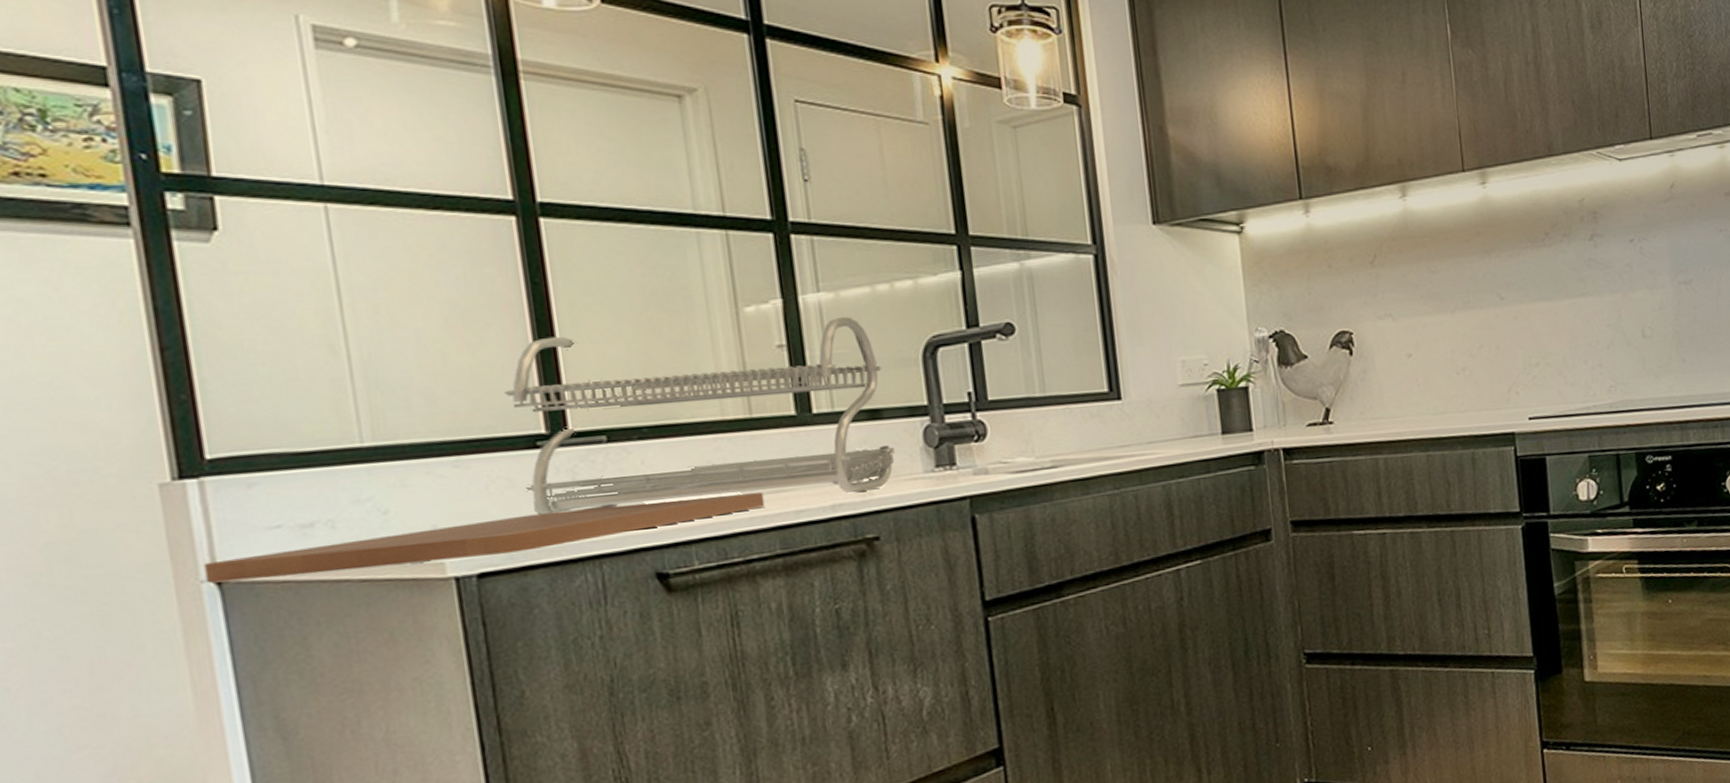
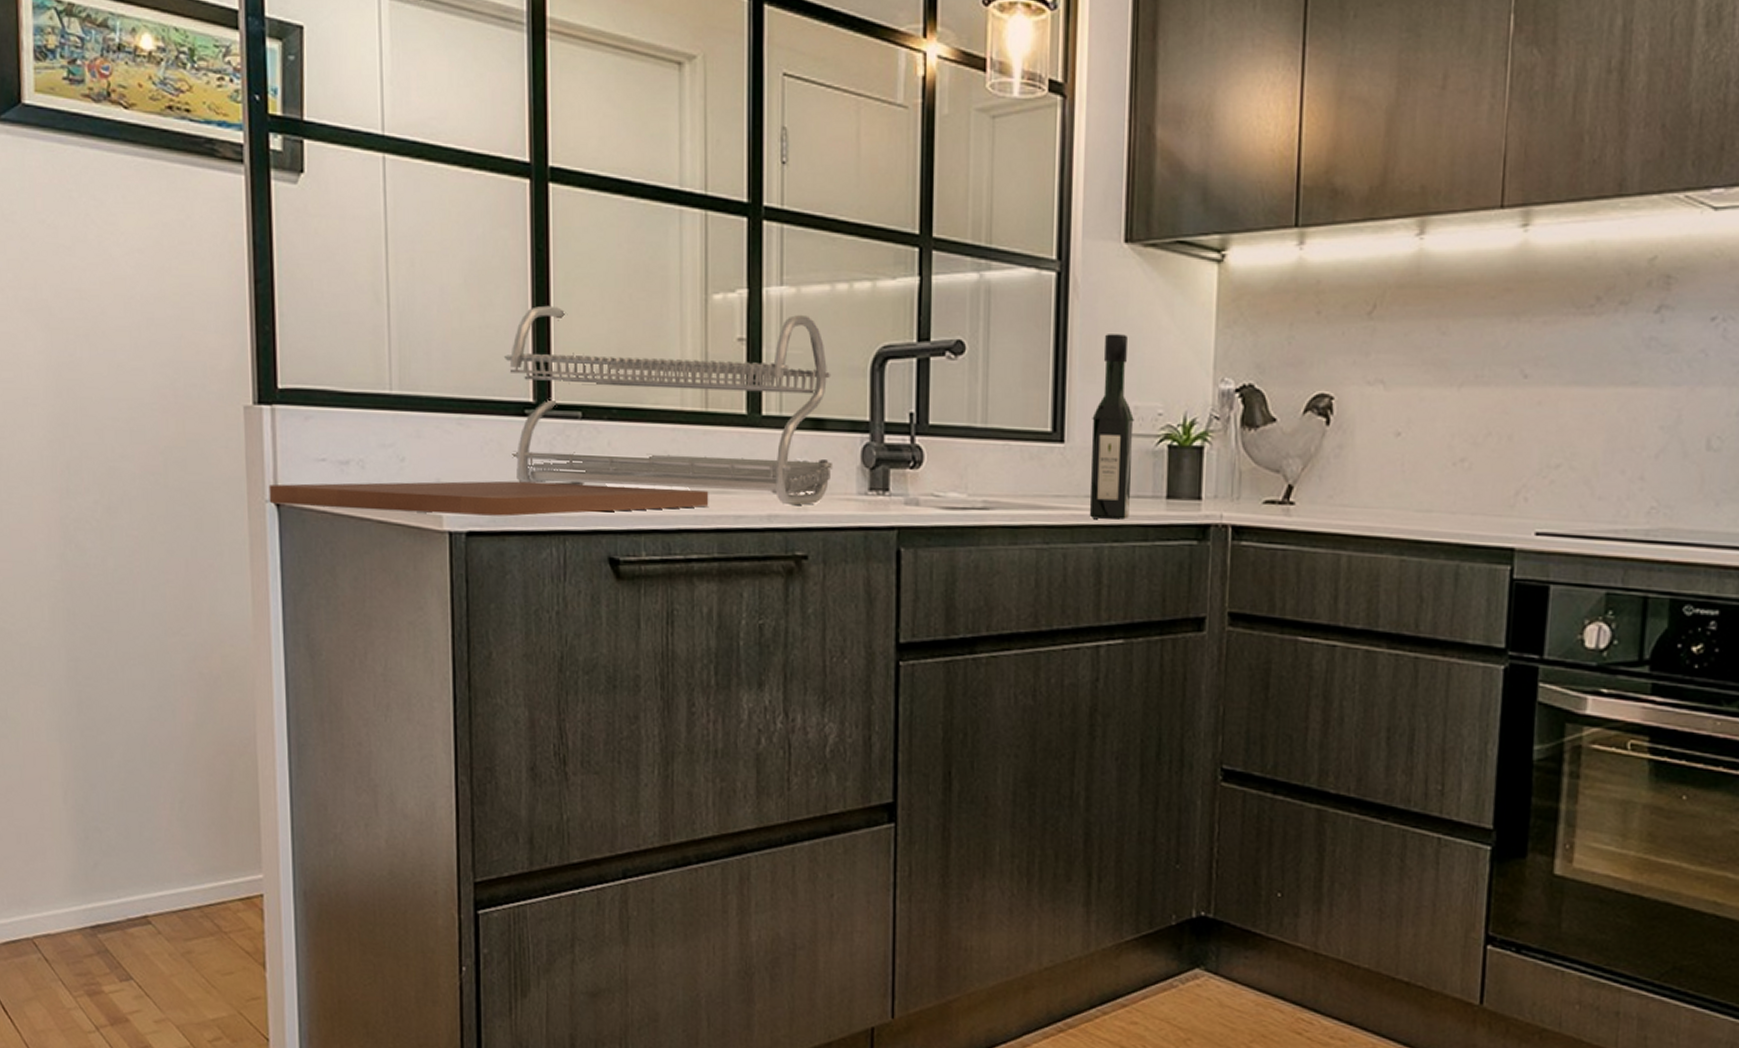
bottle: none [1144,301,1190,461] -> present [1089,334,1134,520]

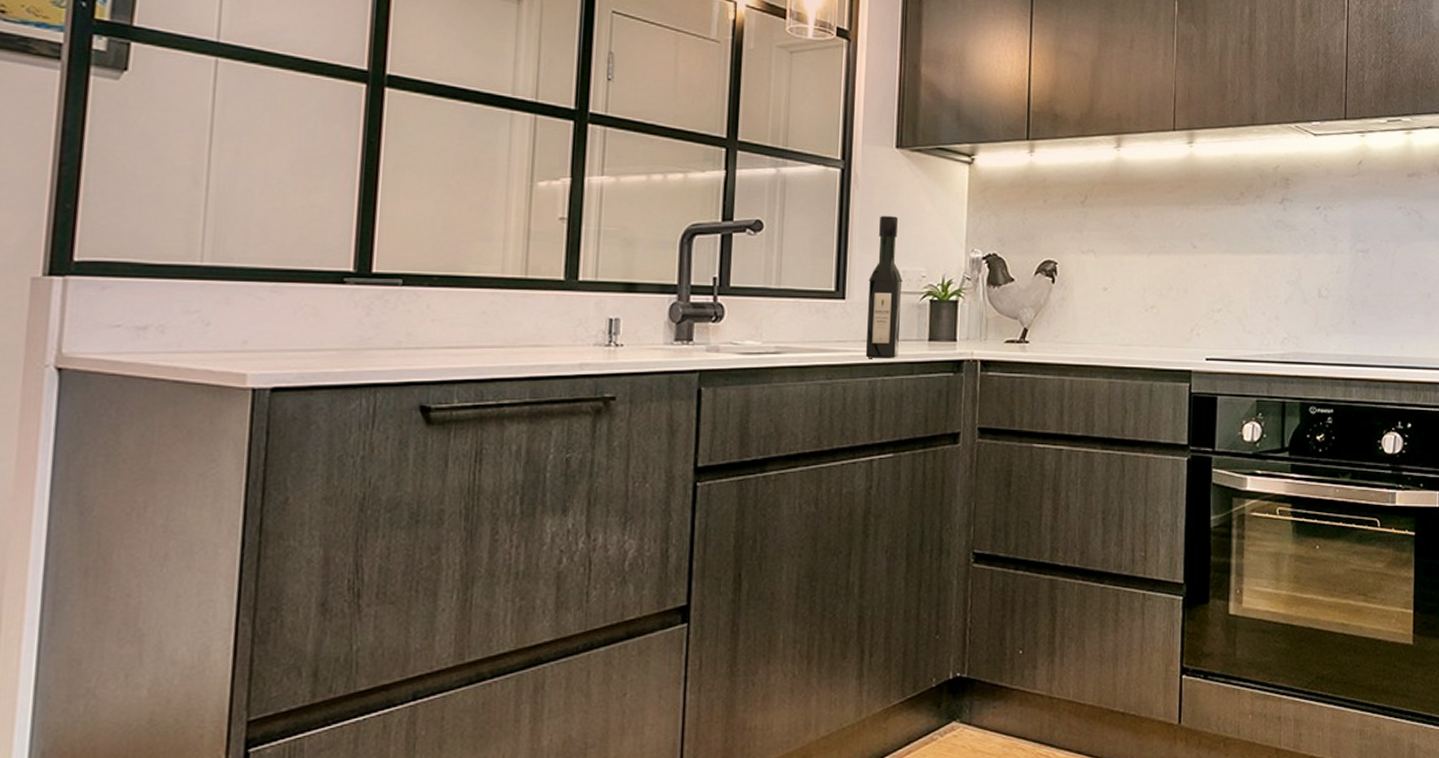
cutting board: present [268,480,709,517] -> none [49,341,524,373]
dish rack: present [503,305,833,506] -> none [326,189,644,355]

